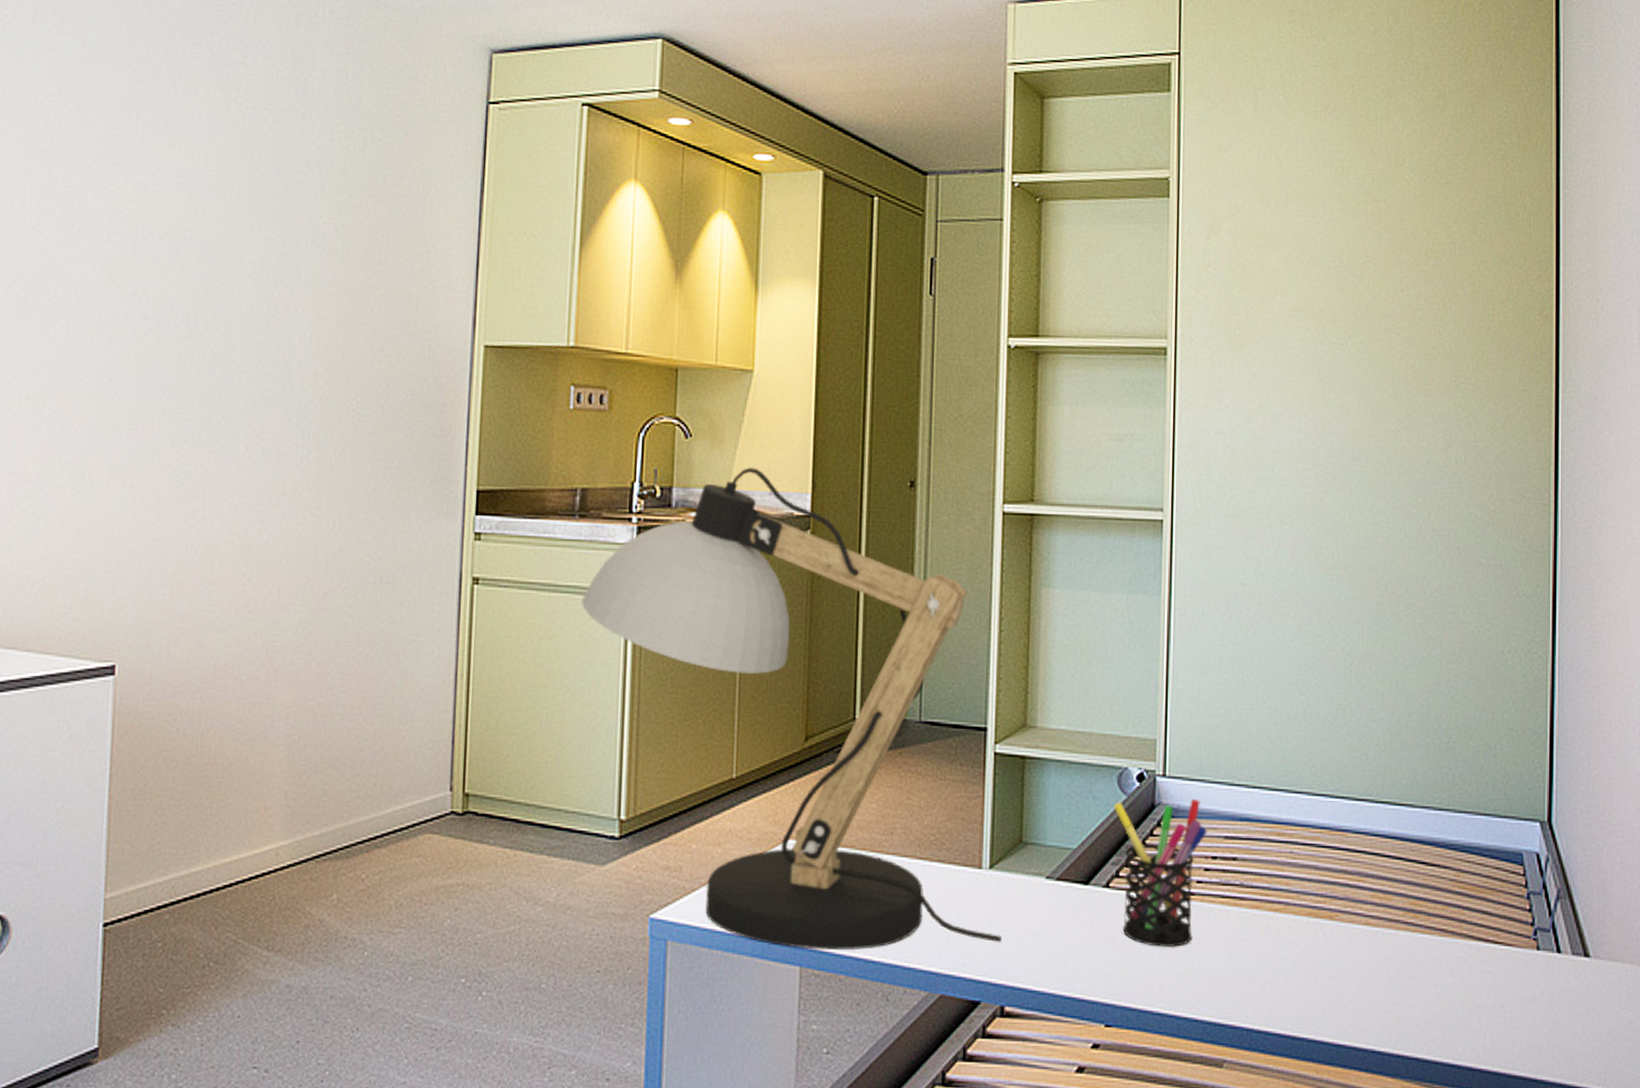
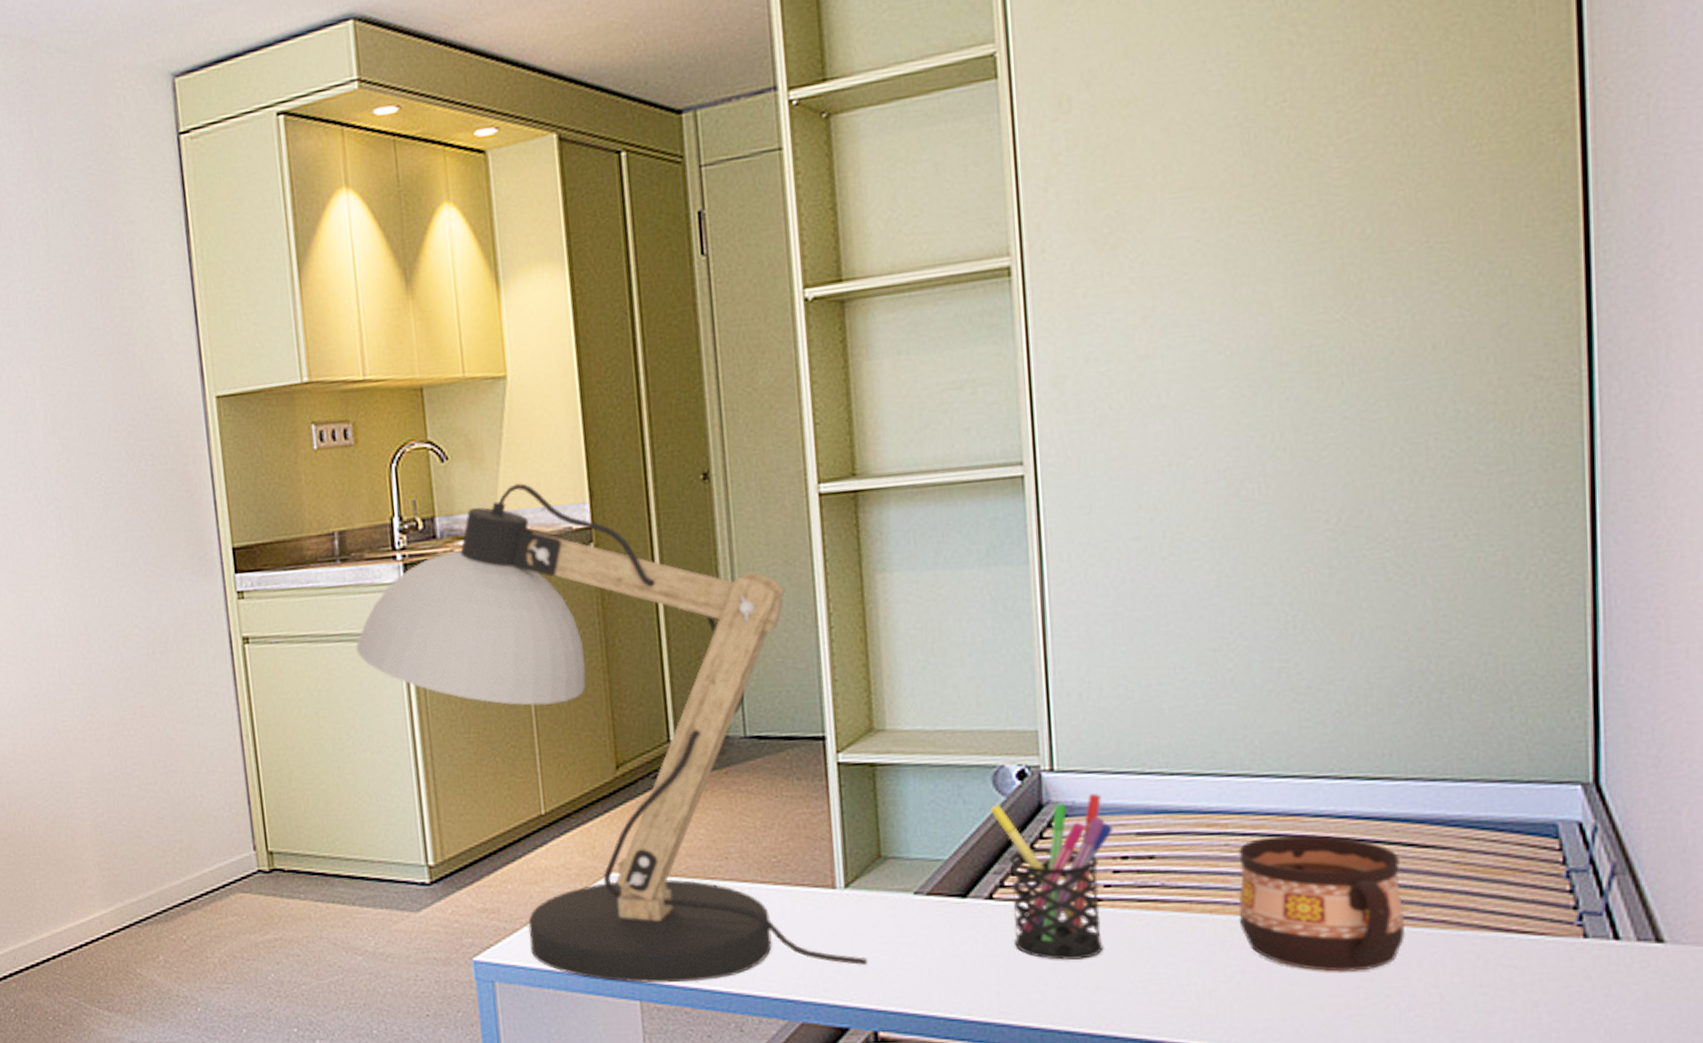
cup: none [1296,848,1416,970] -> present [1238,834,1406,972]

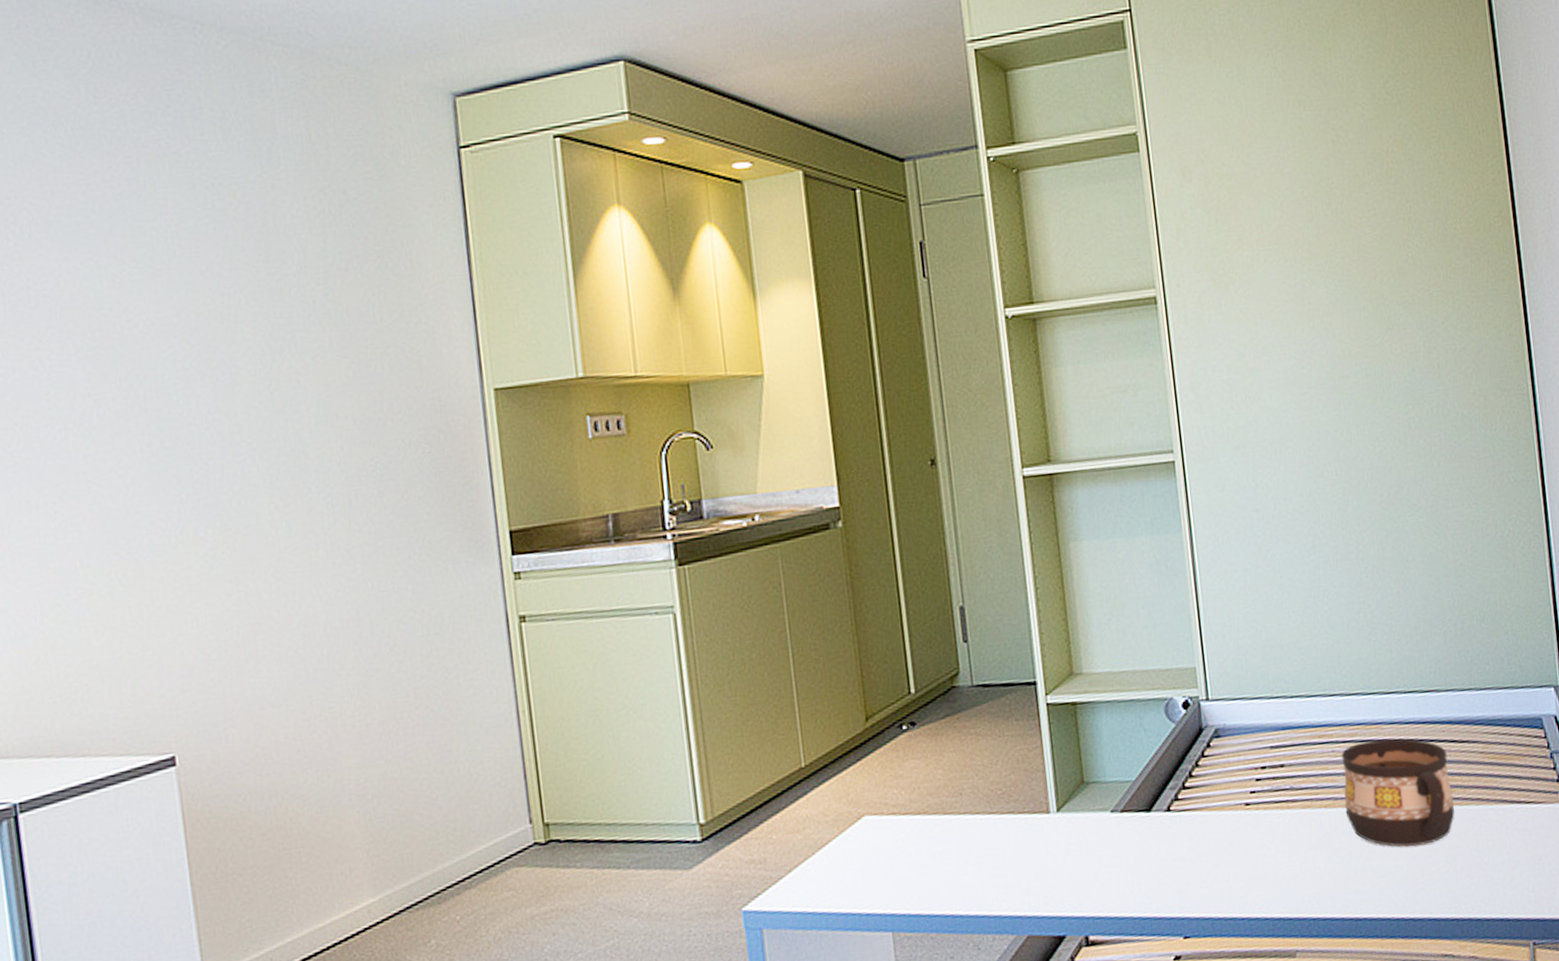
desk lamp: present [355,483,867,983] -> none [629,469,1078,917]
pen holder: present [989,794,1113,960] -> none [1164,716,1254,858]

